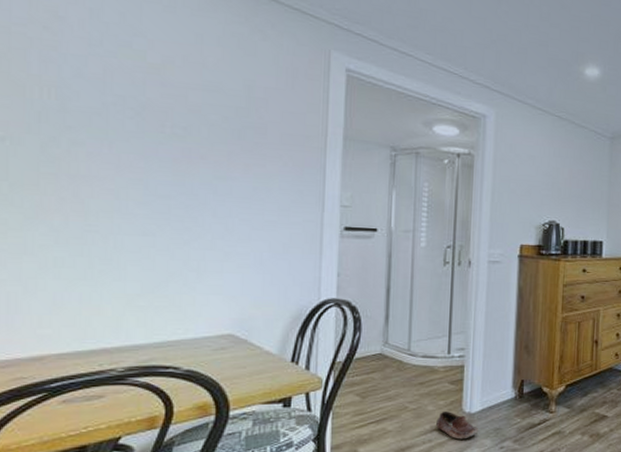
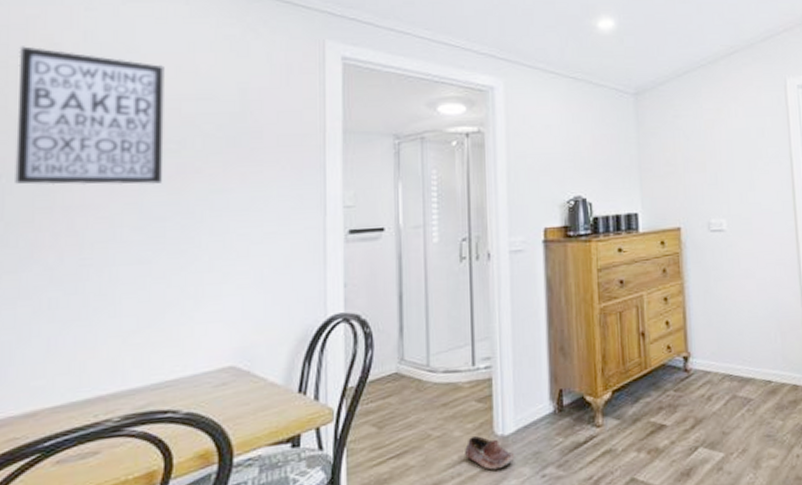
wall art: none [19,14,172,164] -> present [15,46,164,185]

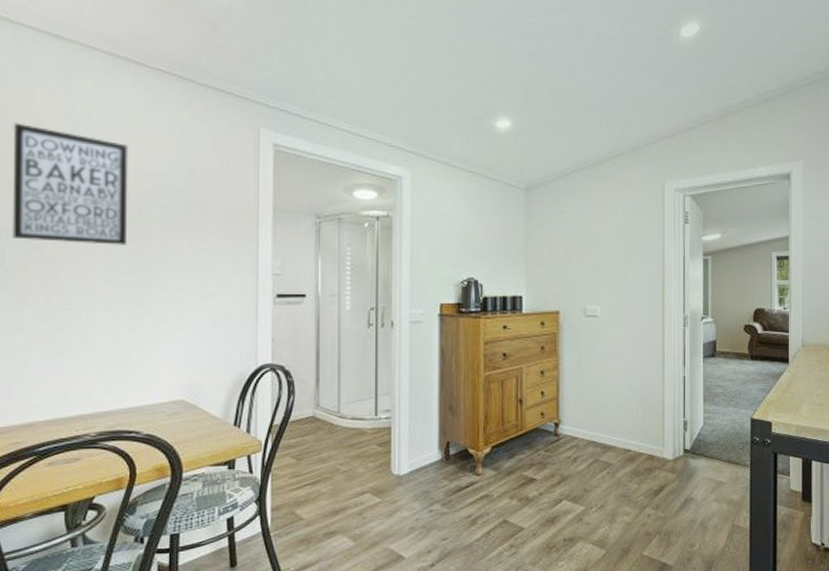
shoe: present [465,436,514,470] -> none [367,474,407,502]

